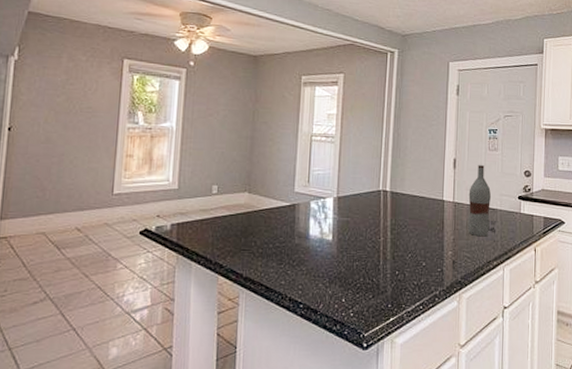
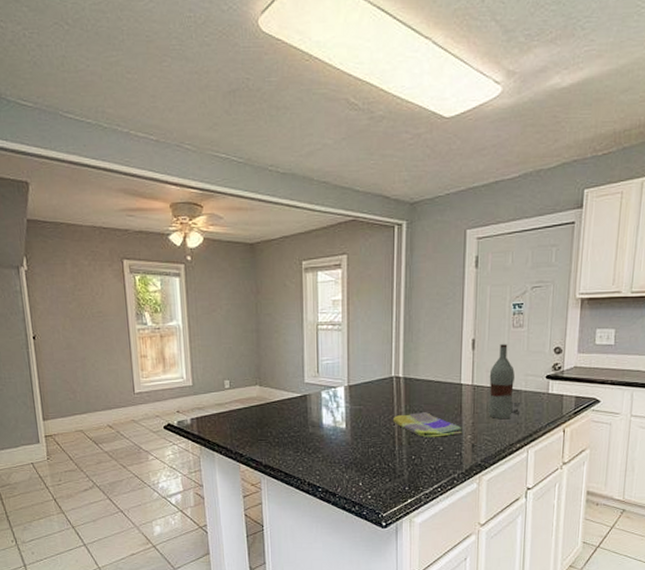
dish towel: none [378,227,444,253] -> present [392,412,462,437]

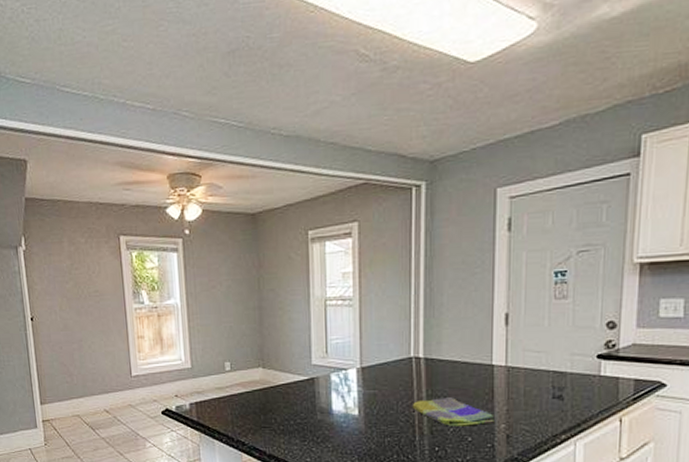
bottle: present [488,344,515,420] -> none [525,319,558,406]

